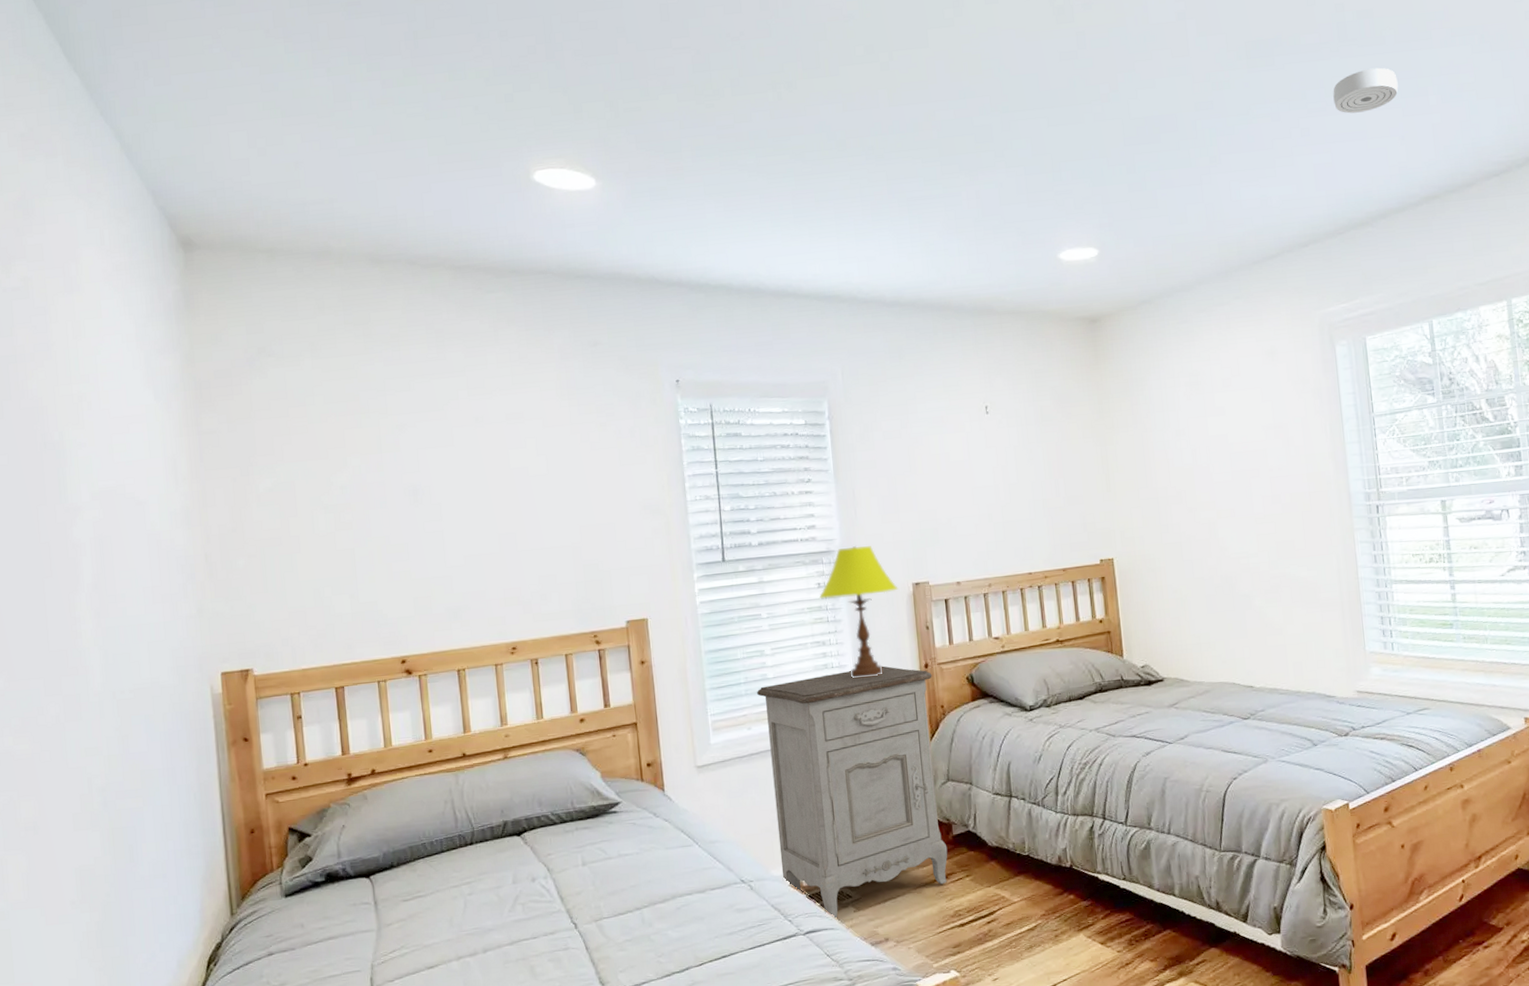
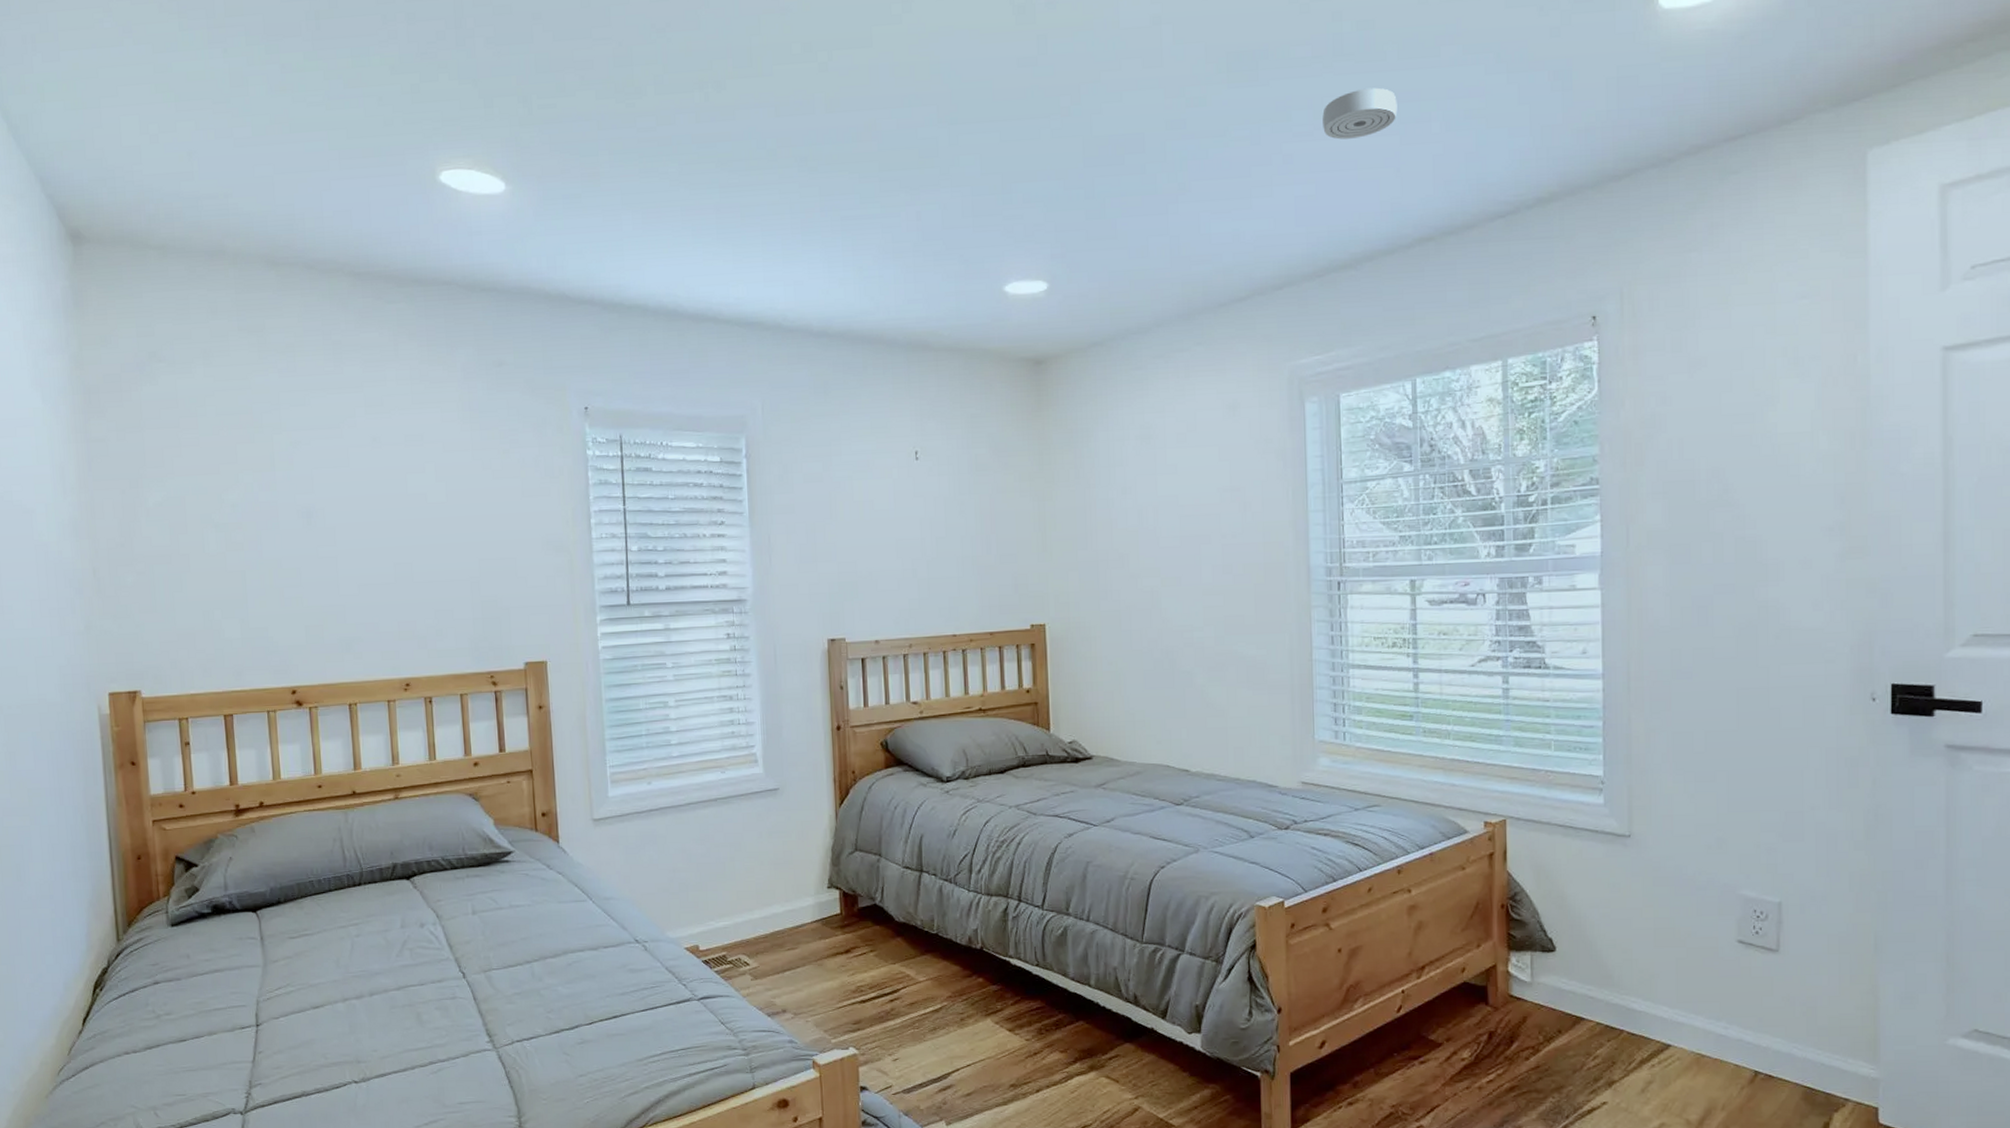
nightstand: present [757,666,948,919] -> none [659,725,852,986]
table lamp: present [818,546,899,679] -> none [727,596,813,737]

